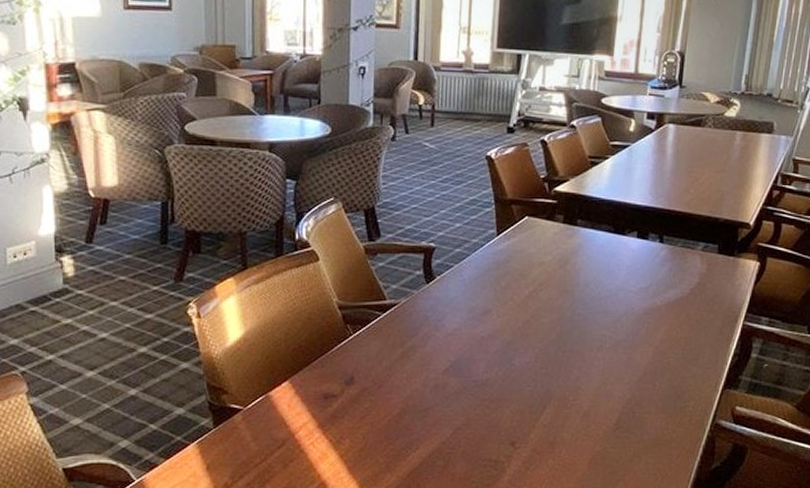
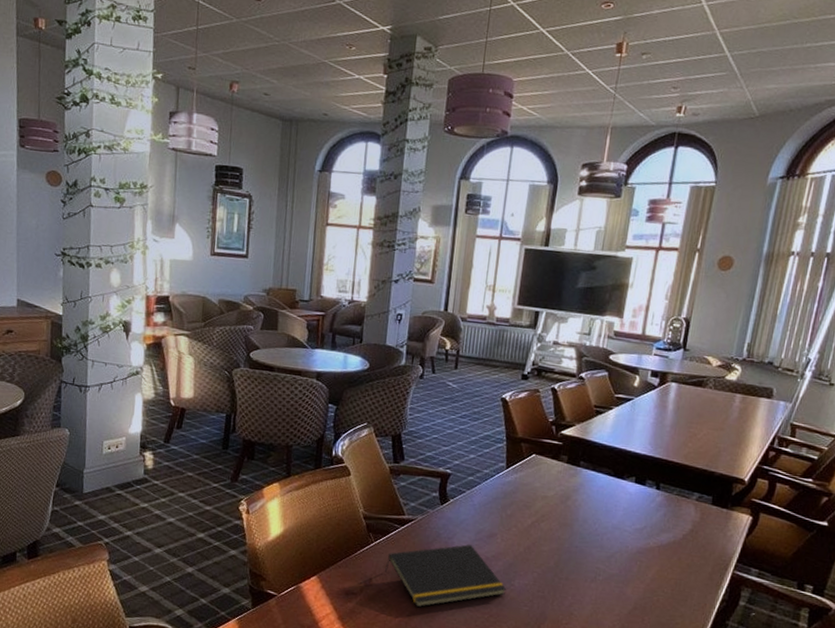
notepad: none [367,324,507,403] -> present [384,543,507,608]

